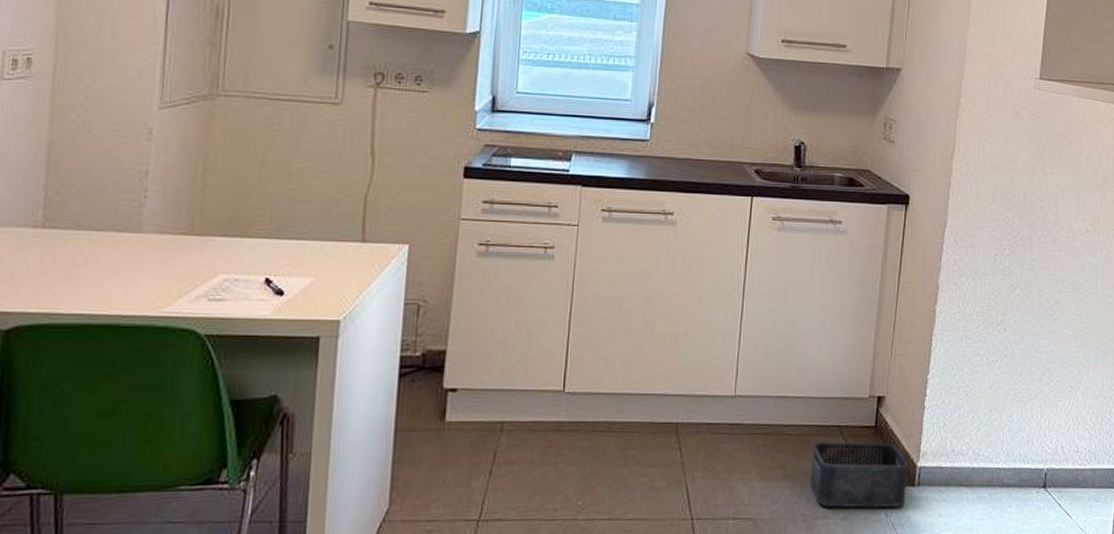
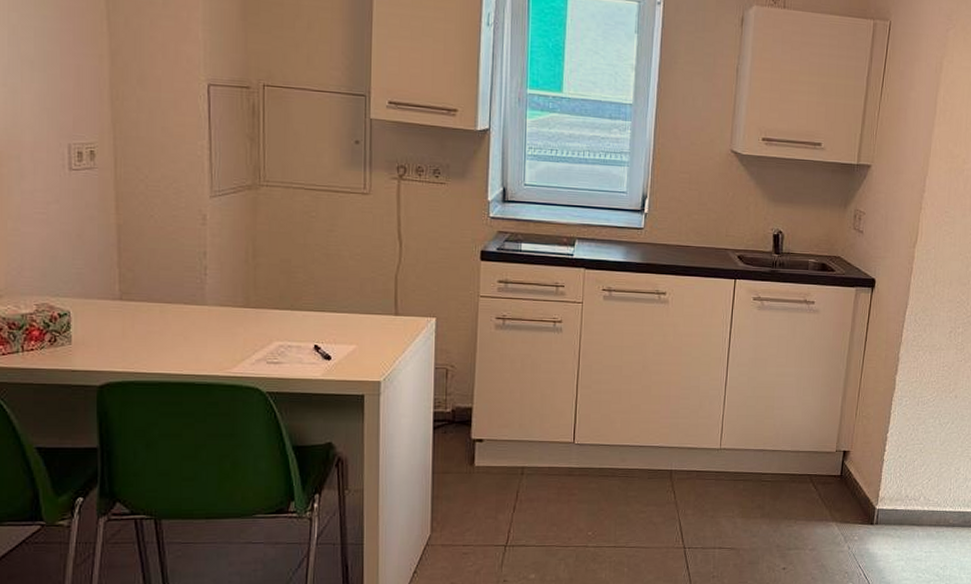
storage bin: present [810,442,908,508] -> none [784,488,868,542]

